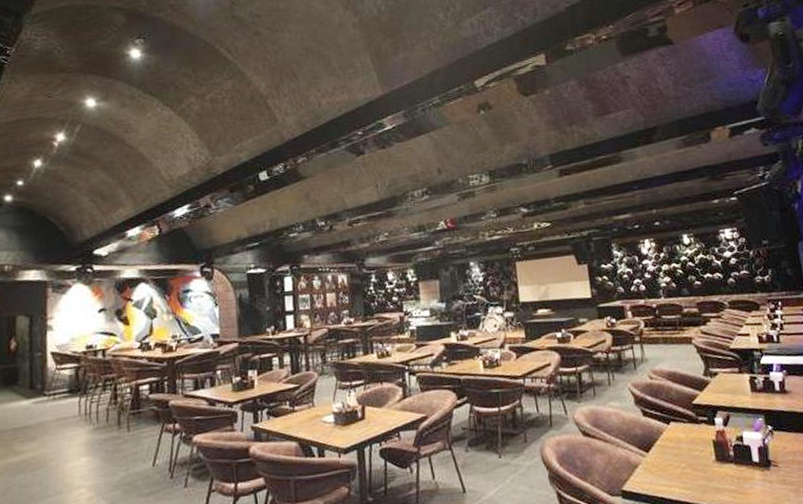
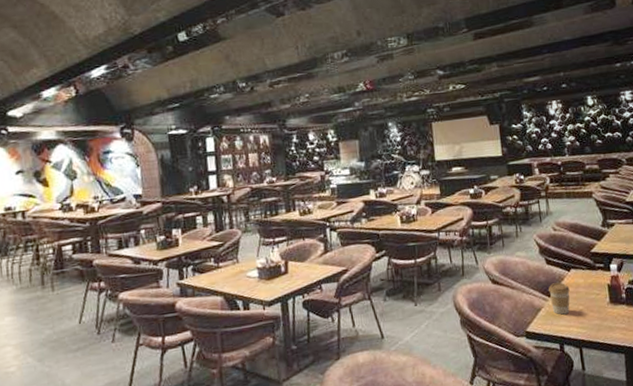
coffee cup: none [646,436,671,473] -> present [548,282,570,315]

